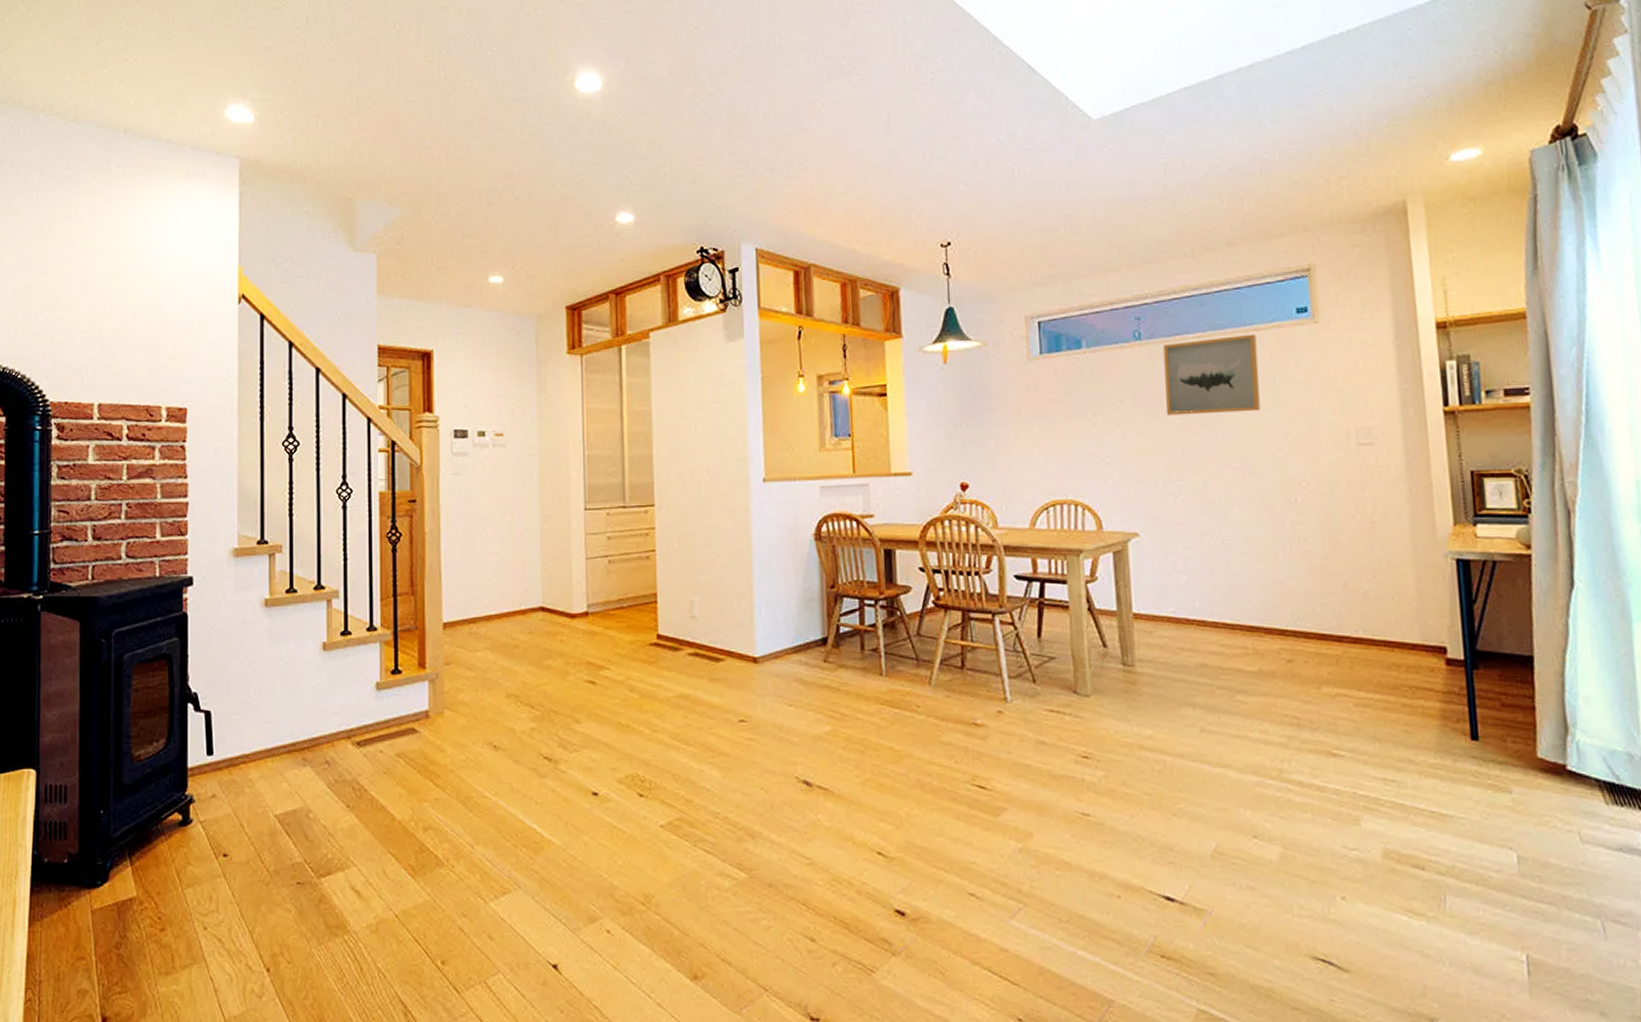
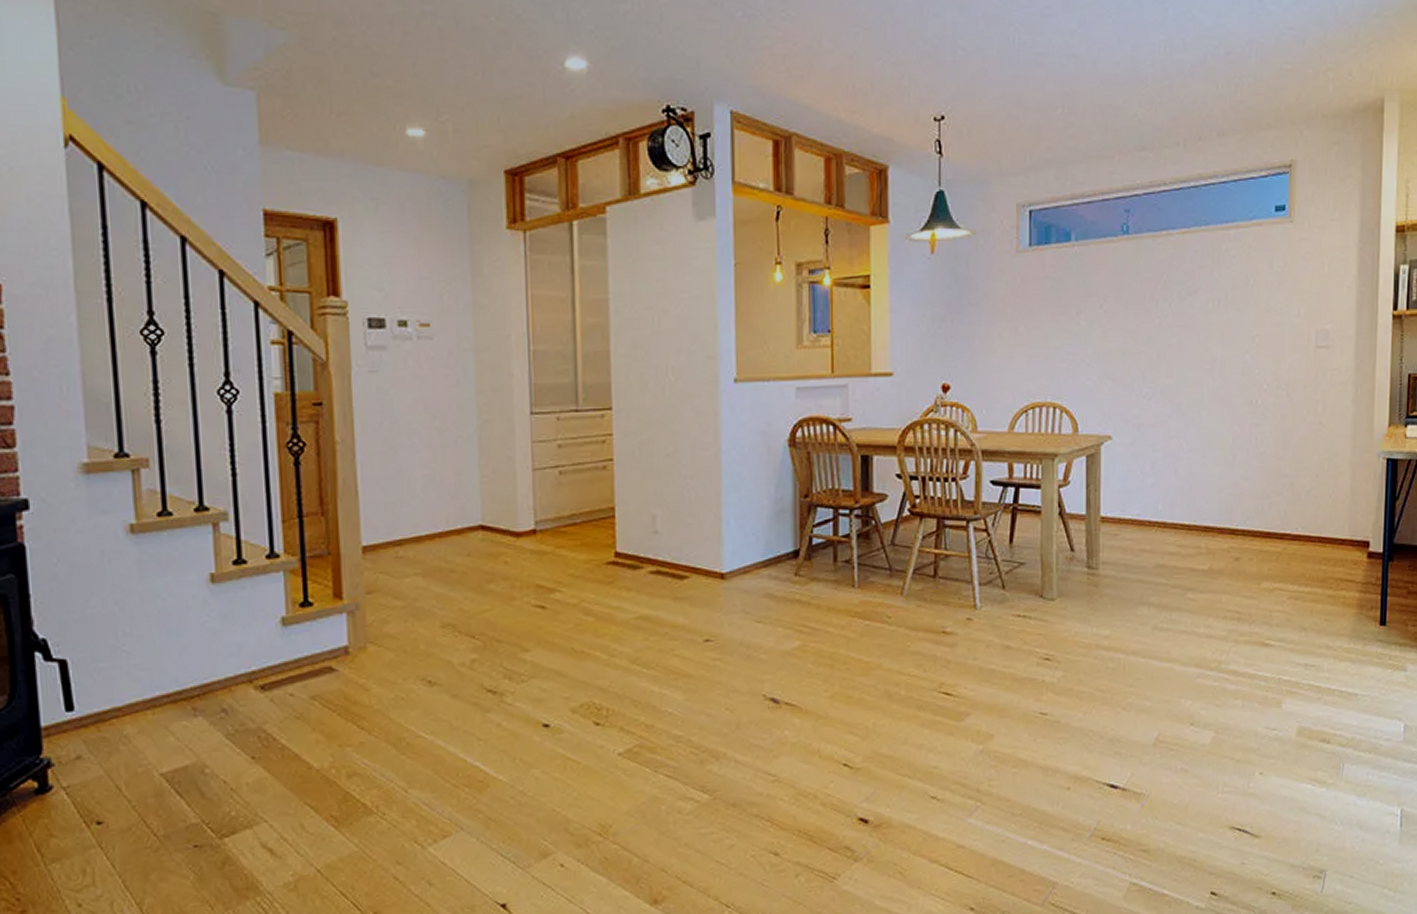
wall art: present [1163,334,1260,415] -> none [1146,231,1236,315]

